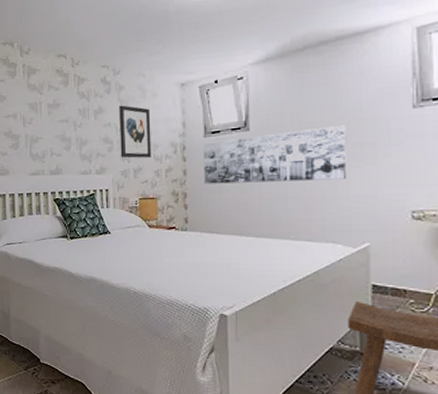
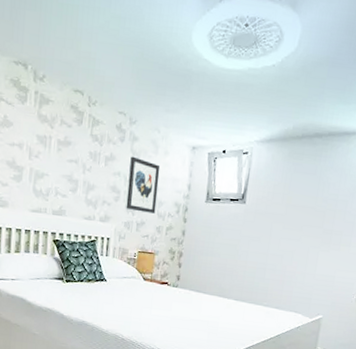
wall art: present [203,125,347,184] -> none [199,208,323,260]

